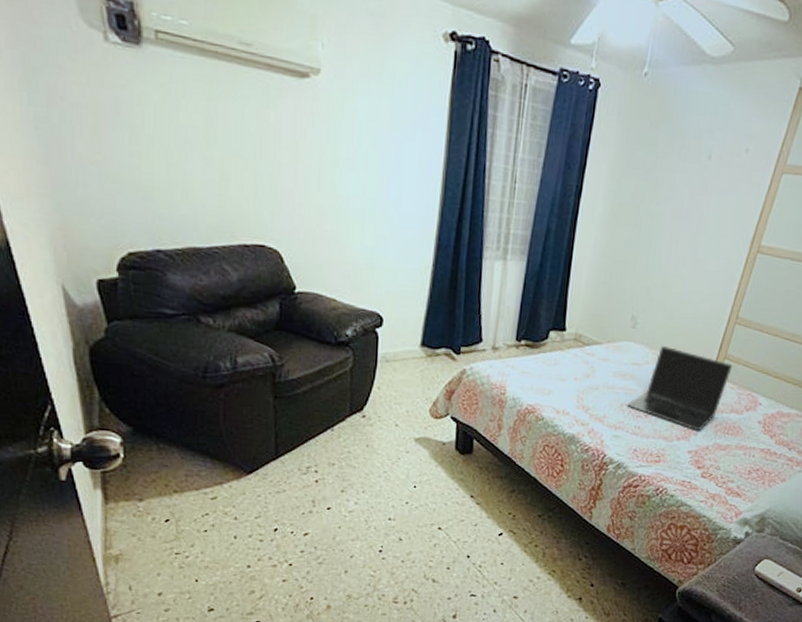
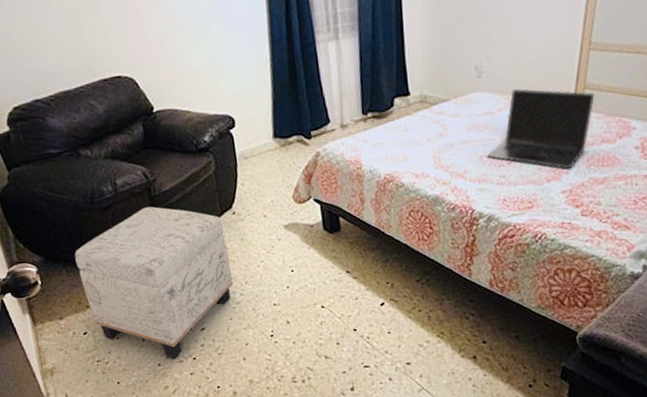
ottoman: none [171,393,350,562] -> present [74,206,233,359]

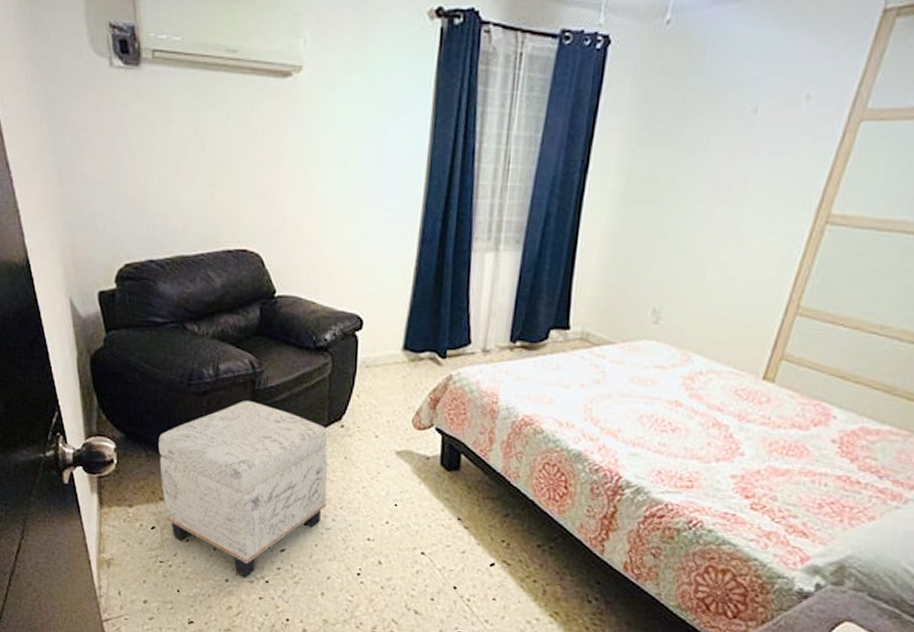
laptop: present [487,88,595,169] -> none [648,343,793,451]

